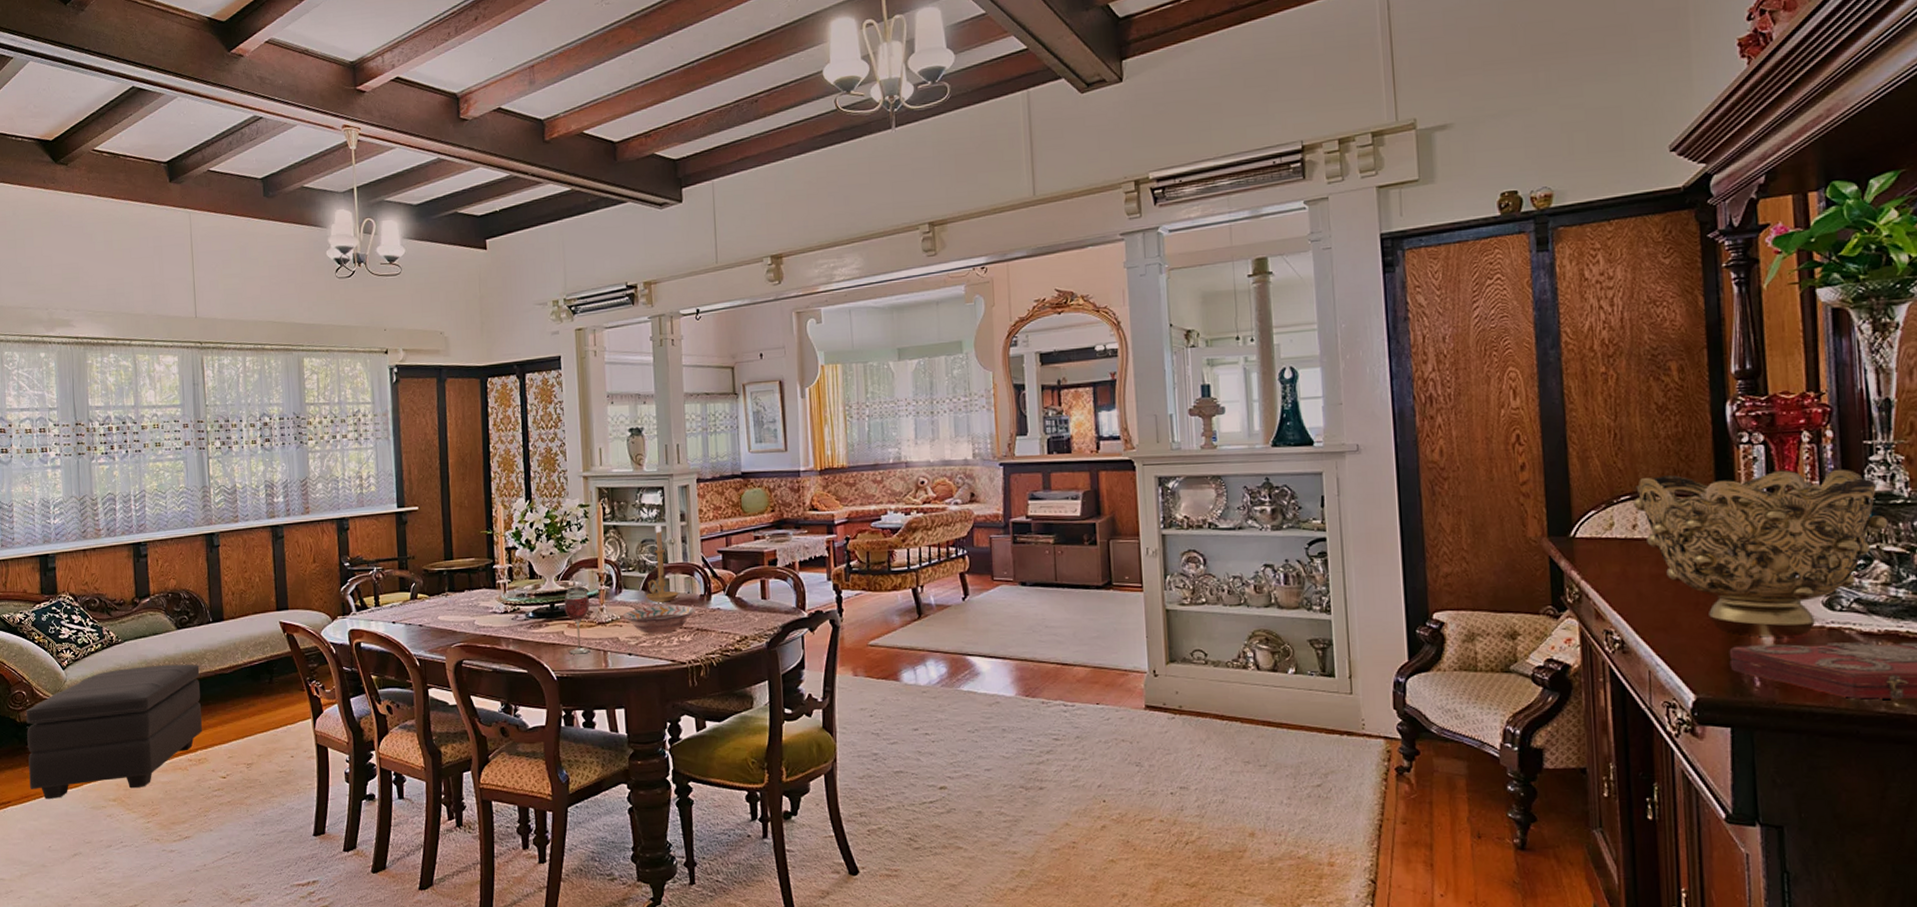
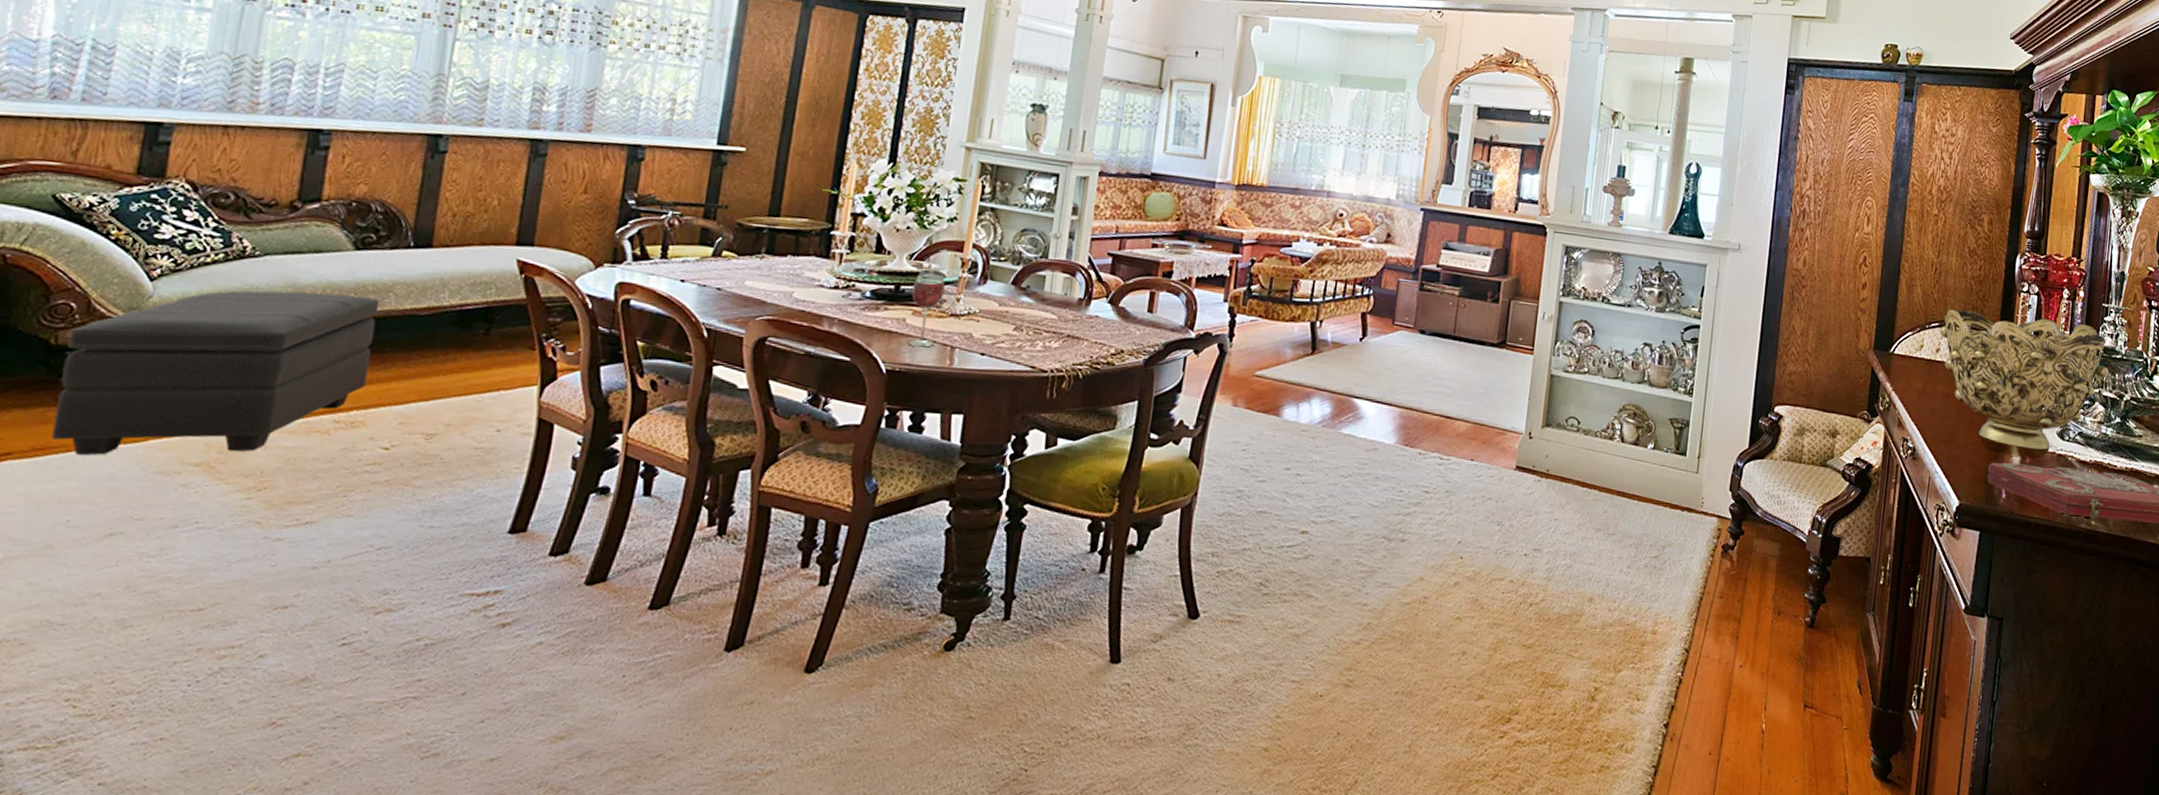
decorative bowl: present [622,604,695,635] -> none [982,303,1070,337]
candle holder: present [646,525,679,603] -> none [1015,215,1054,302]

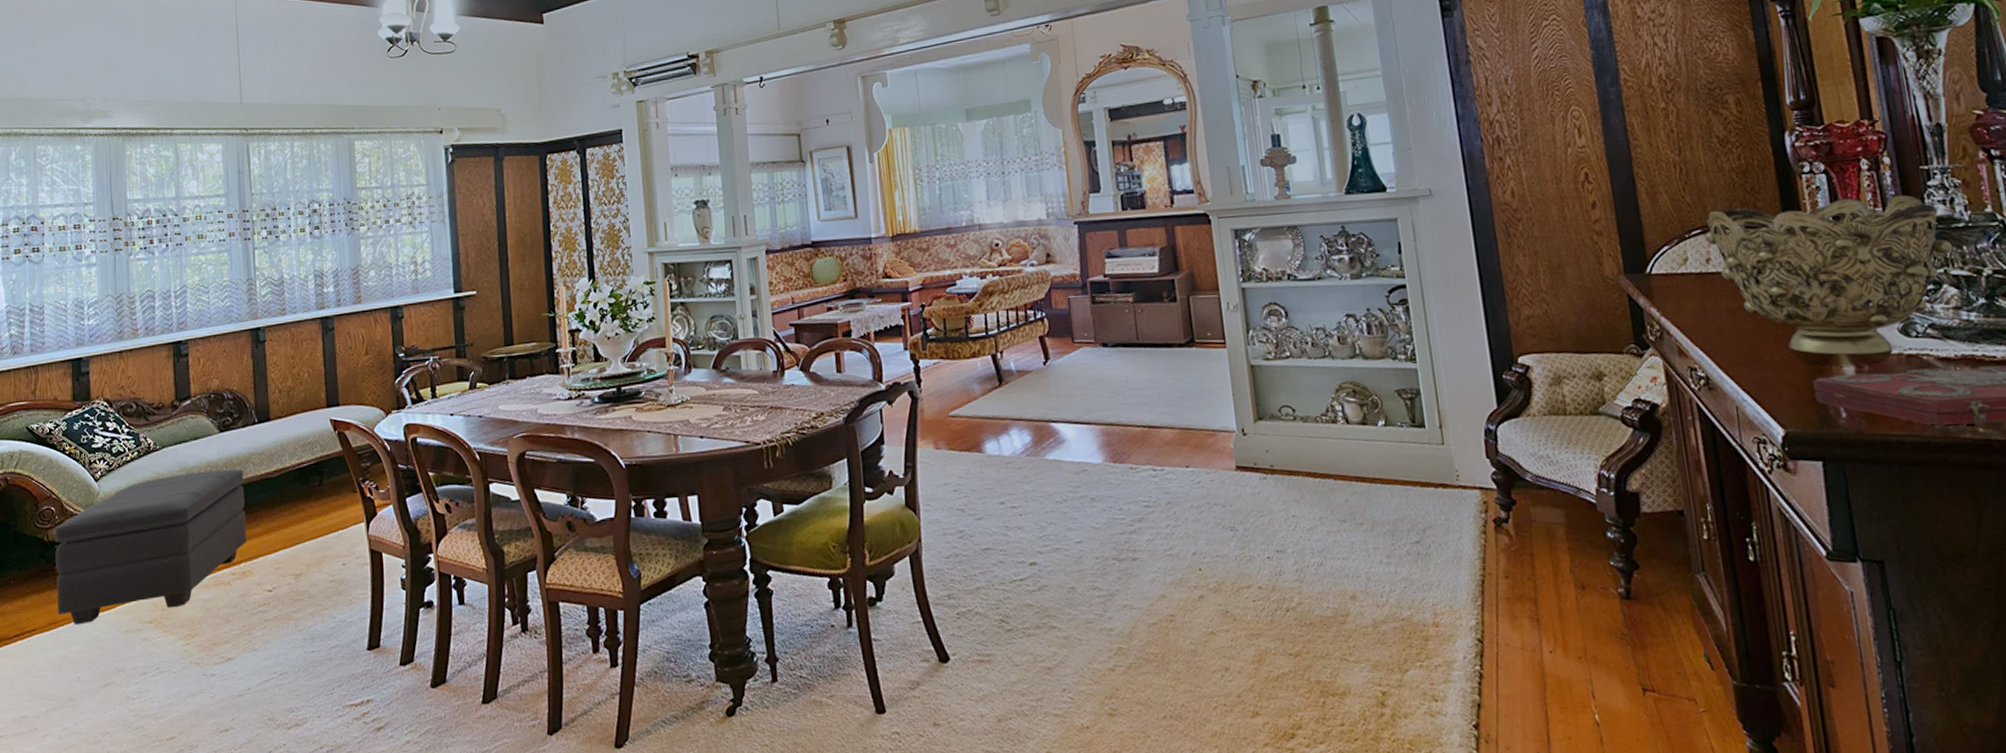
wineglass: present [908,269,946,348] -> none [631,367,660,440]

